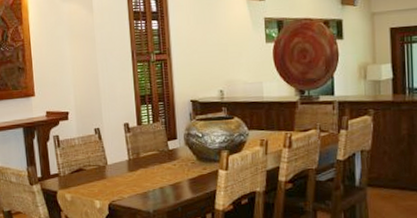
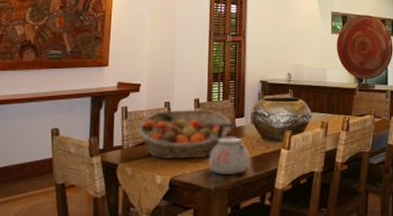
fruit basket: none [71,133,165,185] -> present [136,109,232,160]
kettle: none [144,146,188,198] -> present [208,123,251,175]

